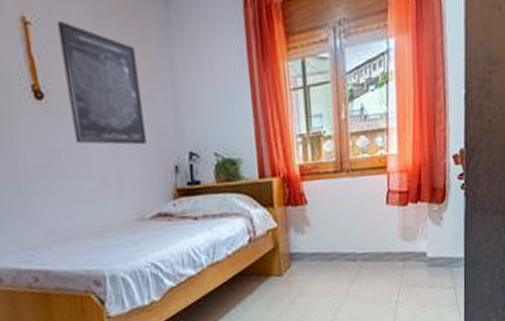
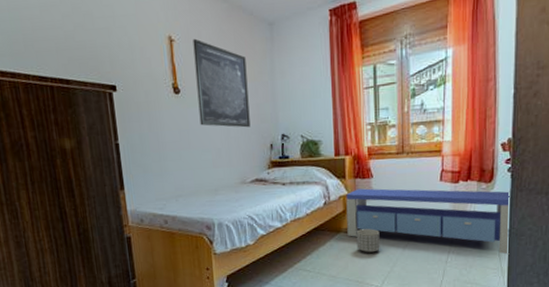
storage bench: none [275,212,466,288] -> present [346,188,510,255]
planter: none [290,268,320,300] -> present [356,229,380,253]

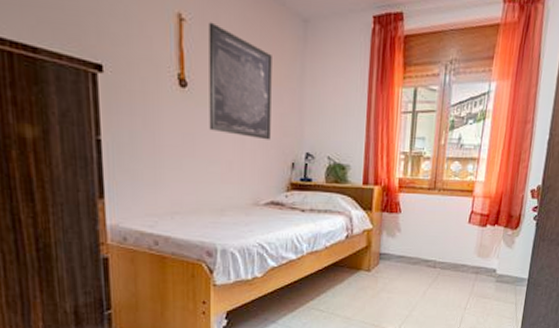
storage bench: present [346,188,510,255] -> none [368,224,533,304]
planter: present [356,229,380,253] -> none [376,268,402,294]

